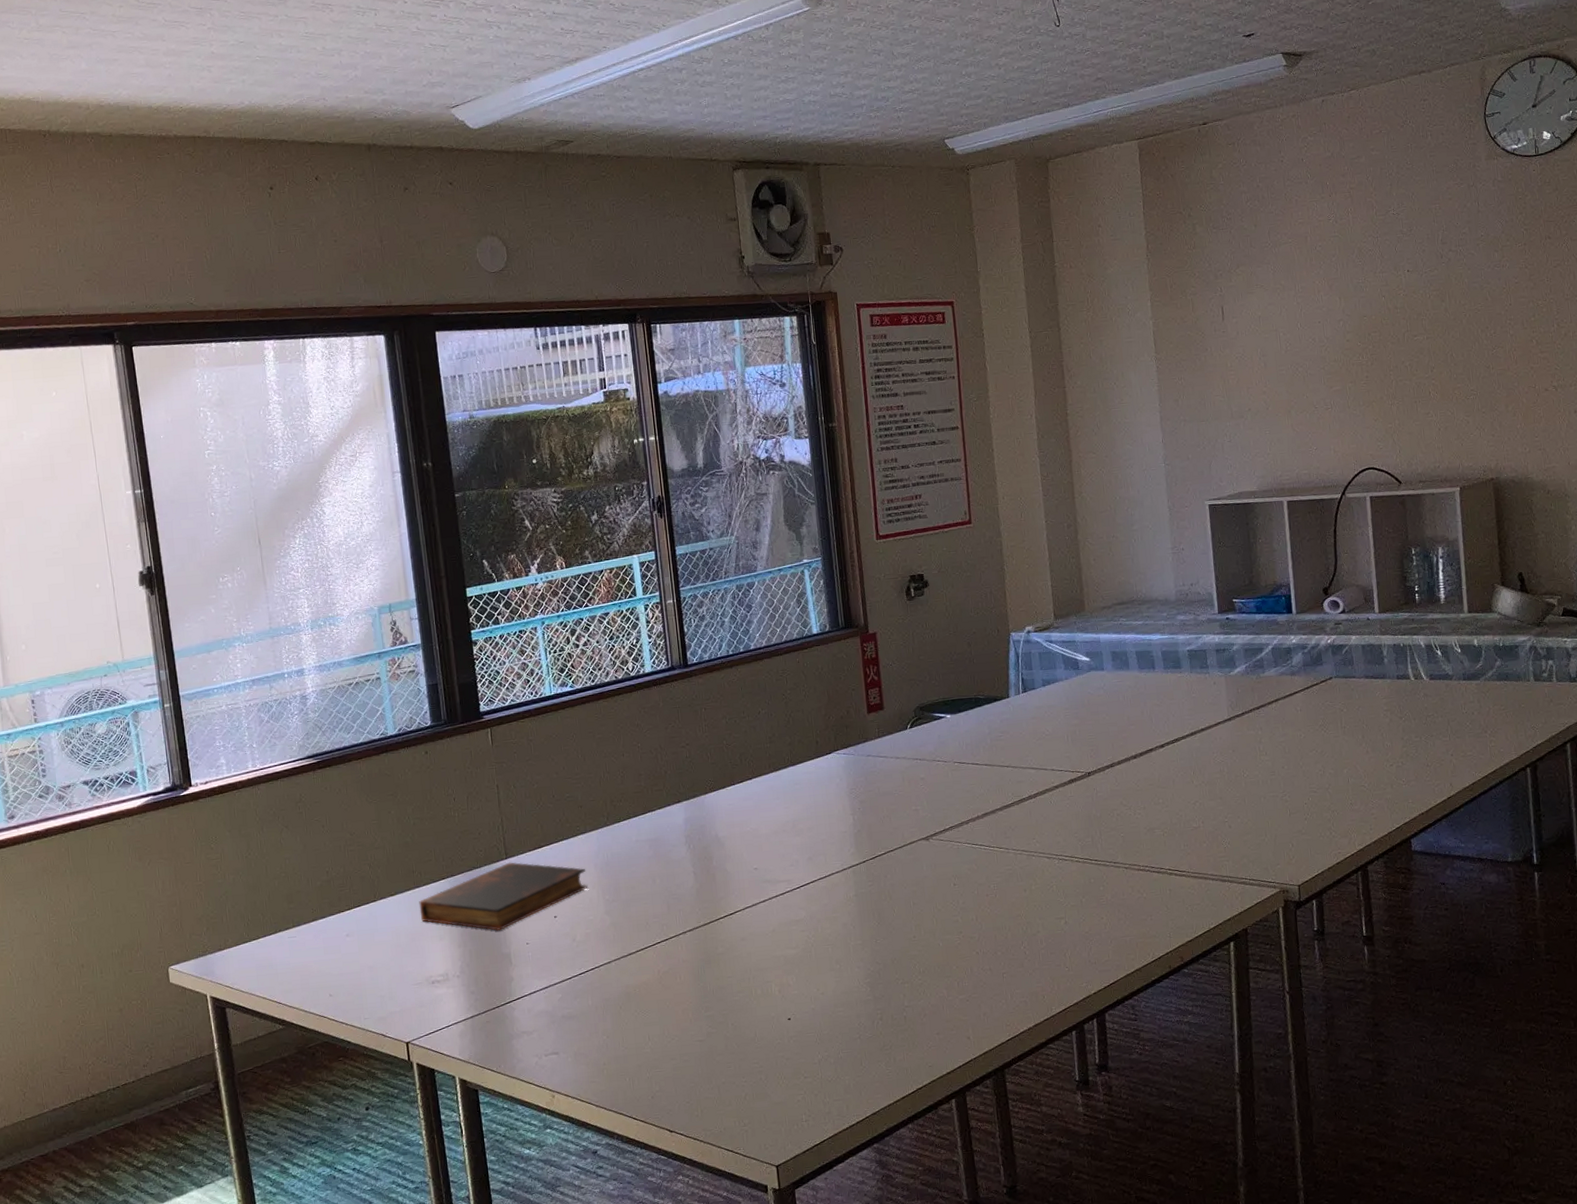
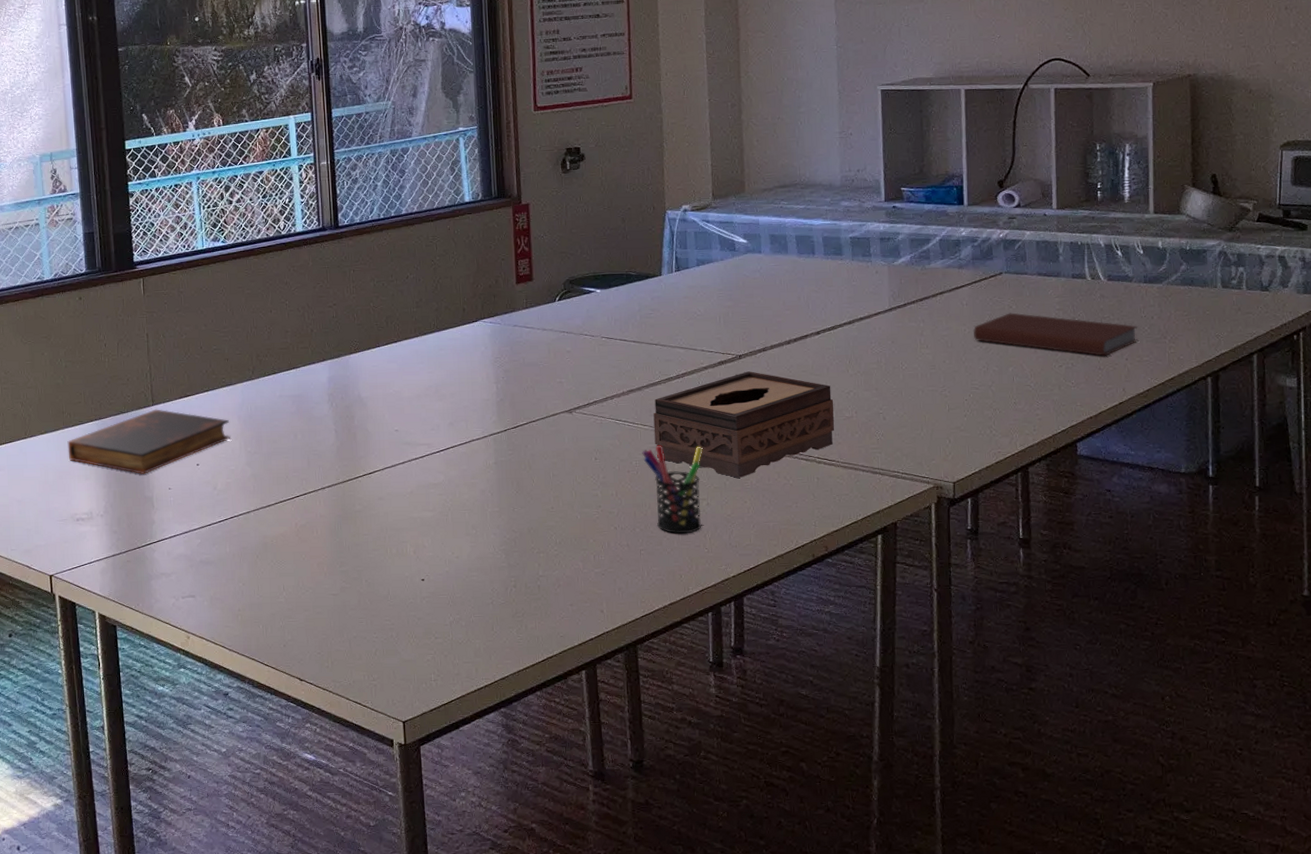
pen holder: none [999,865,1061,955] -> present [642,445,703,534]
tissue box: none [1008,787,1183,895] -> present [653,371,834,479]
book: none [1308,715,1462,754] -> present [972,312,1139,356]

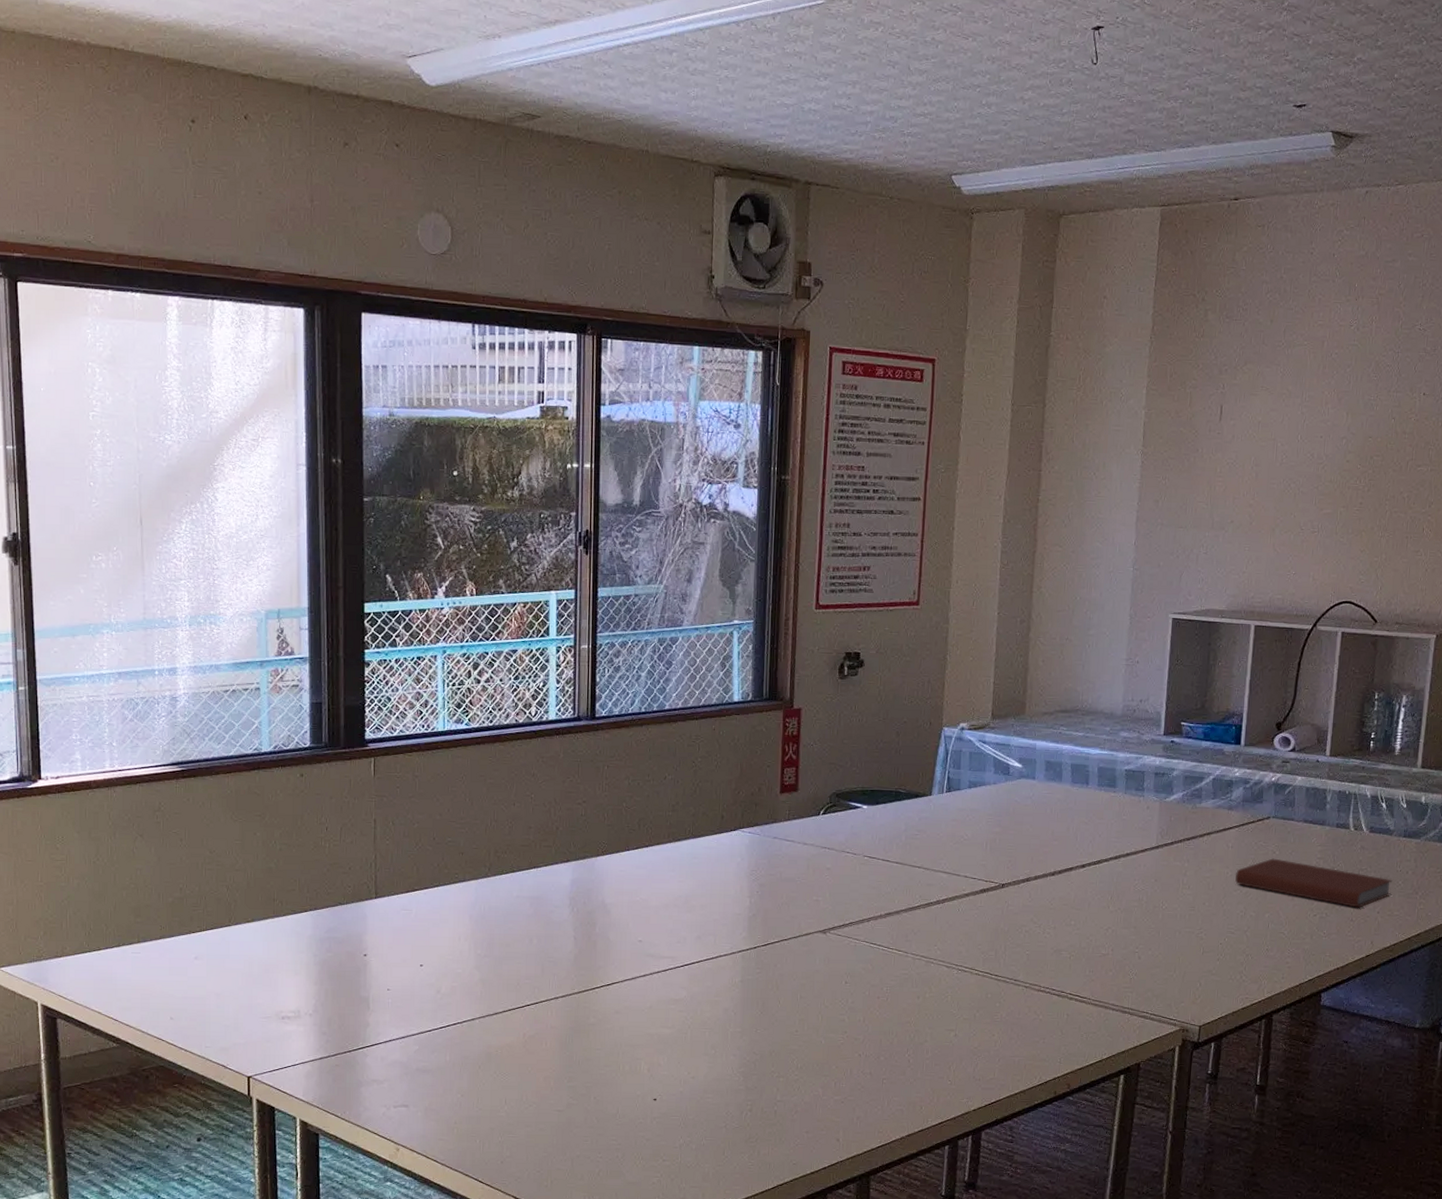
book: present [67,409,231,475] -> none [277,902,460,973]
pen holder: present [642,445,703,534] -> none [894,972,956,1065]
tissue box: present [653,371,834,479] -> none [908,901,1092,1011]

